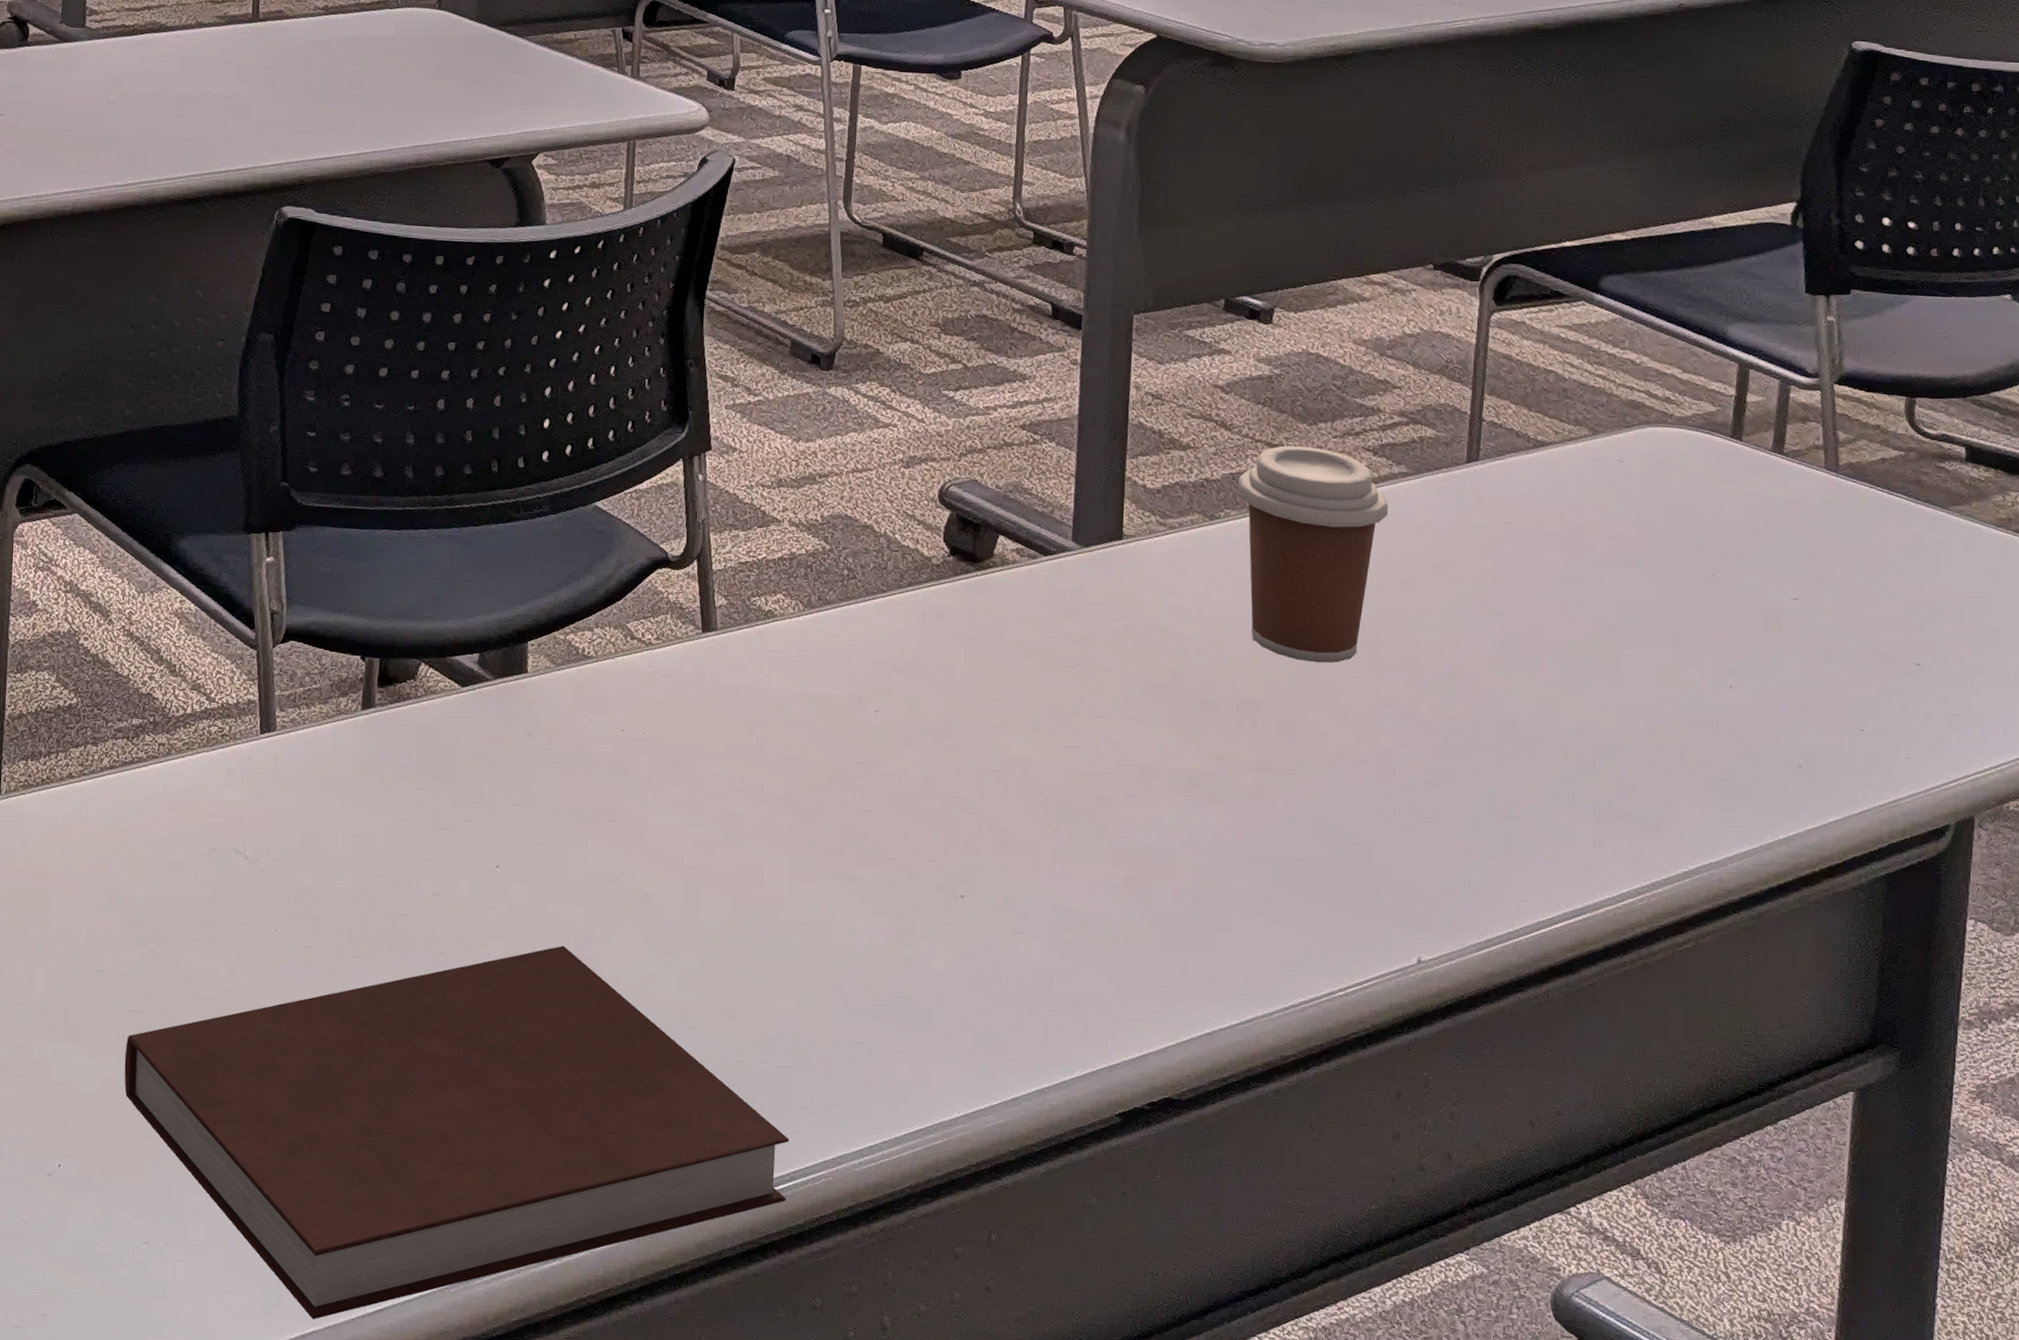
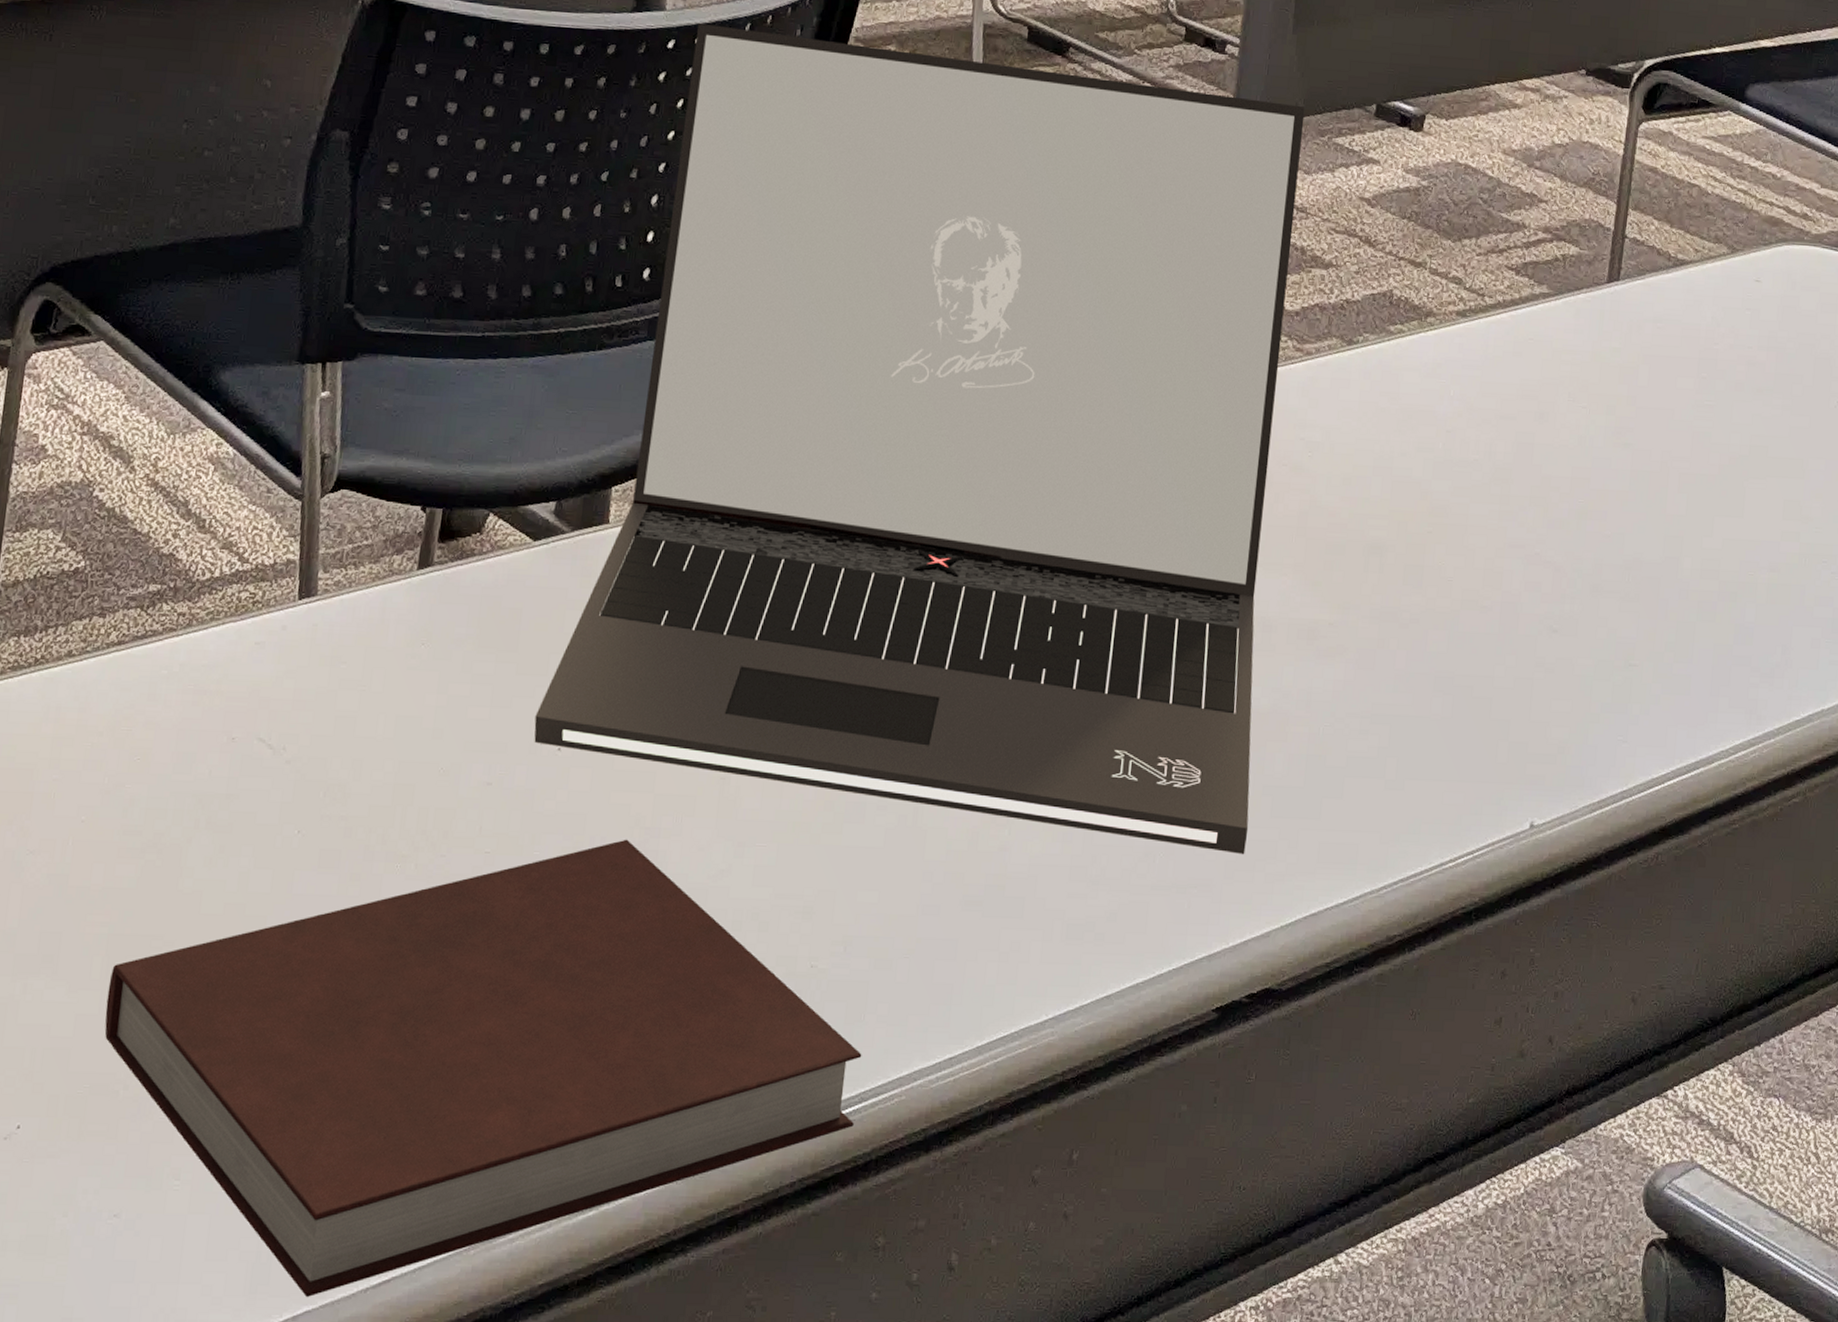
laptop: none [474,236,1155,977] -> present [534,24,1305,854]
coffee cup: present [1238,446,1389,663] -> none [1378,264,1528,501]

